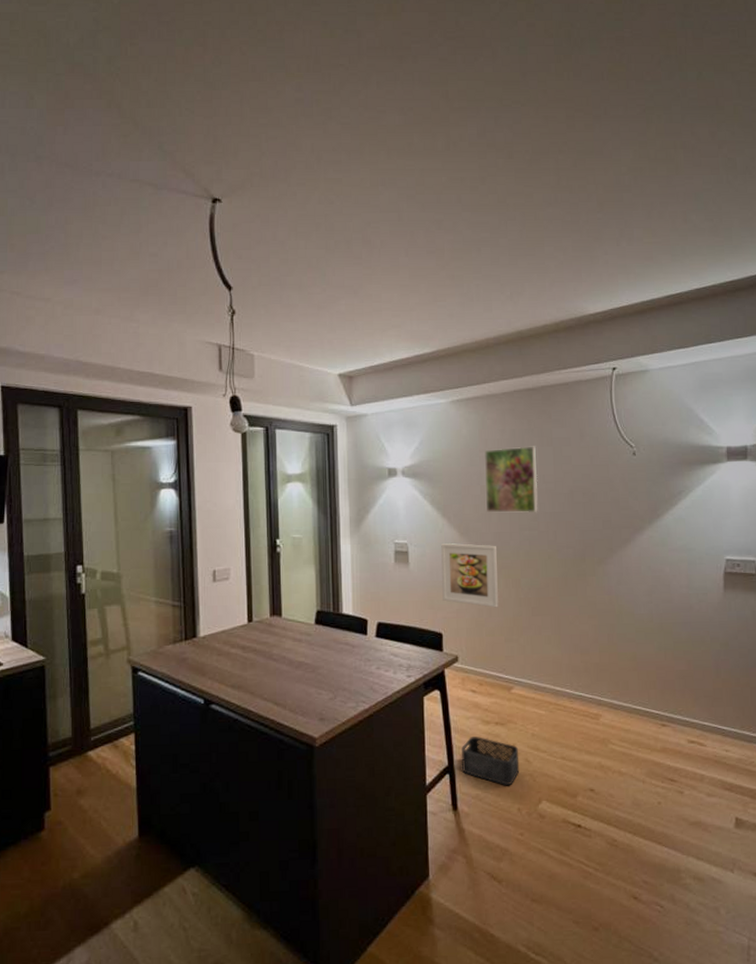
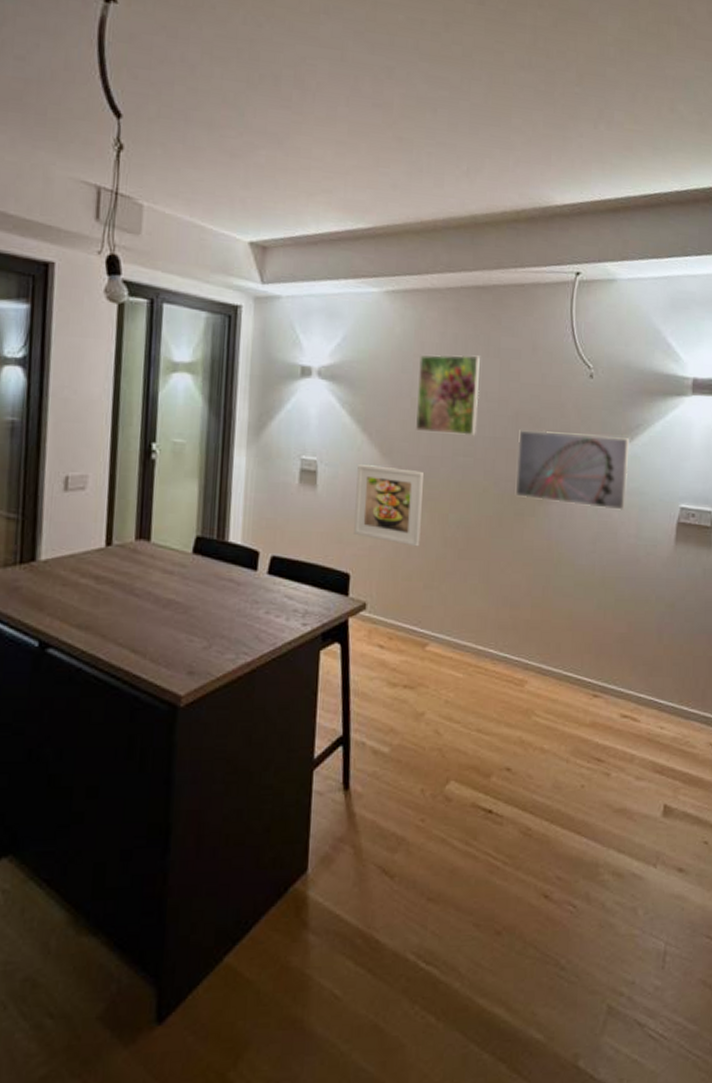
storage bin: present [461,737,520,785] -> none [358,702,429,761]
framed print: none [574,503,675,567] -> present [515,429,630,512]

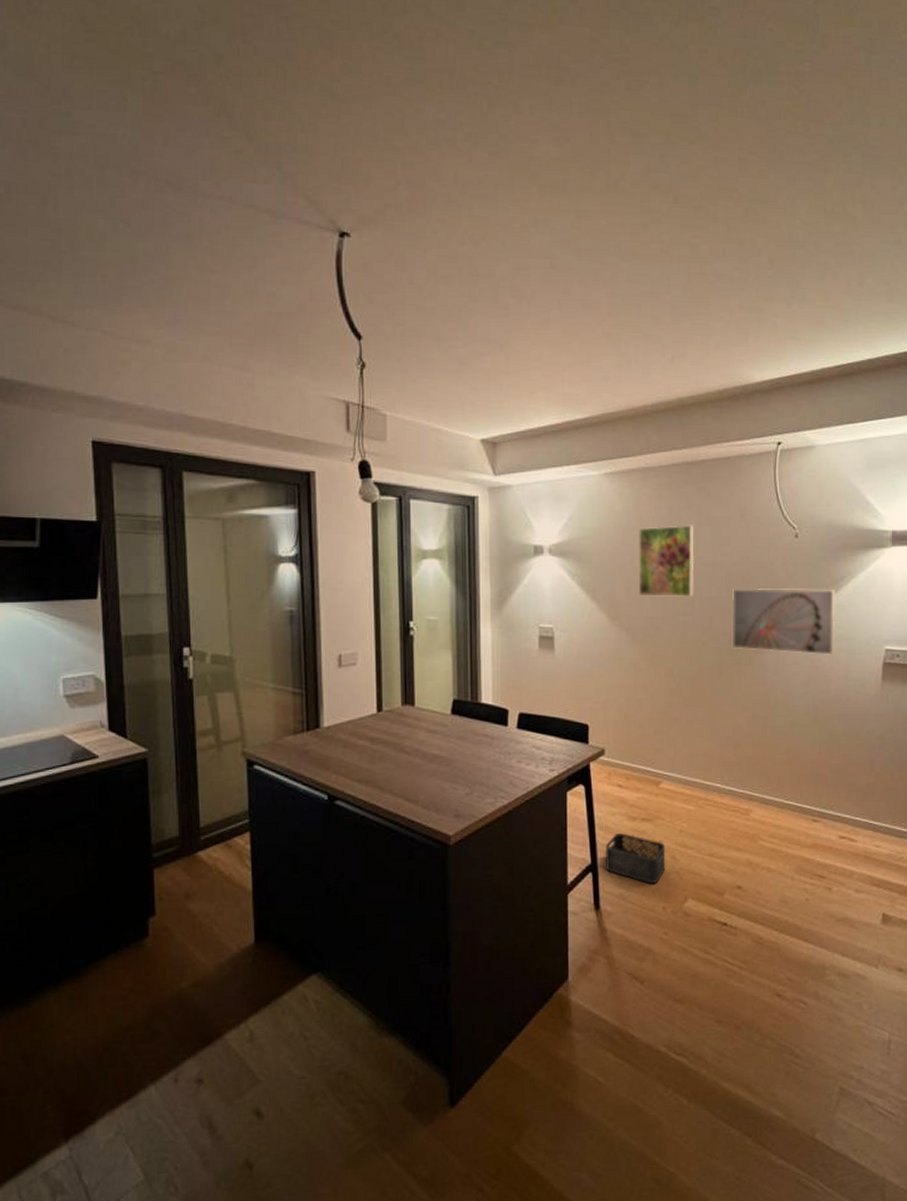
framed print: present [354,463,423,547] -> none [589,628,649,698]
storage bin: none [358,702,429,761] -> present [605,833,666,883]

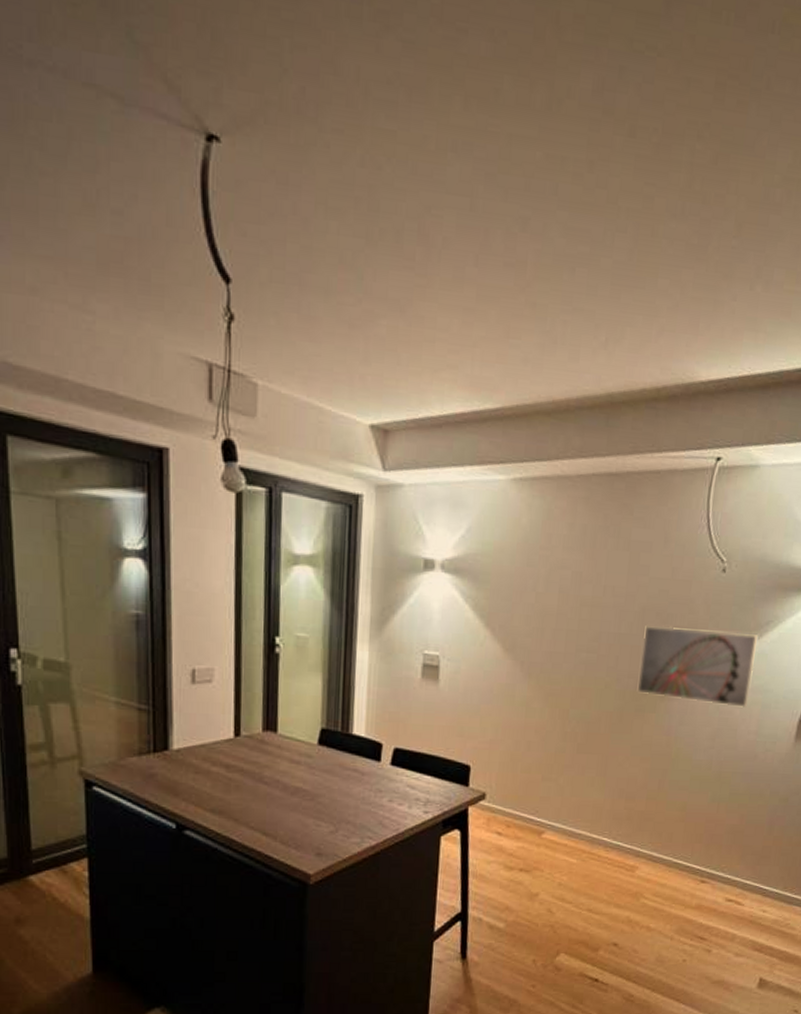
storage bin: present [605,833,666,883] -> none [475,883,542,935]
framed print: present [639,525,695,598] -> none [540,546,609,633]

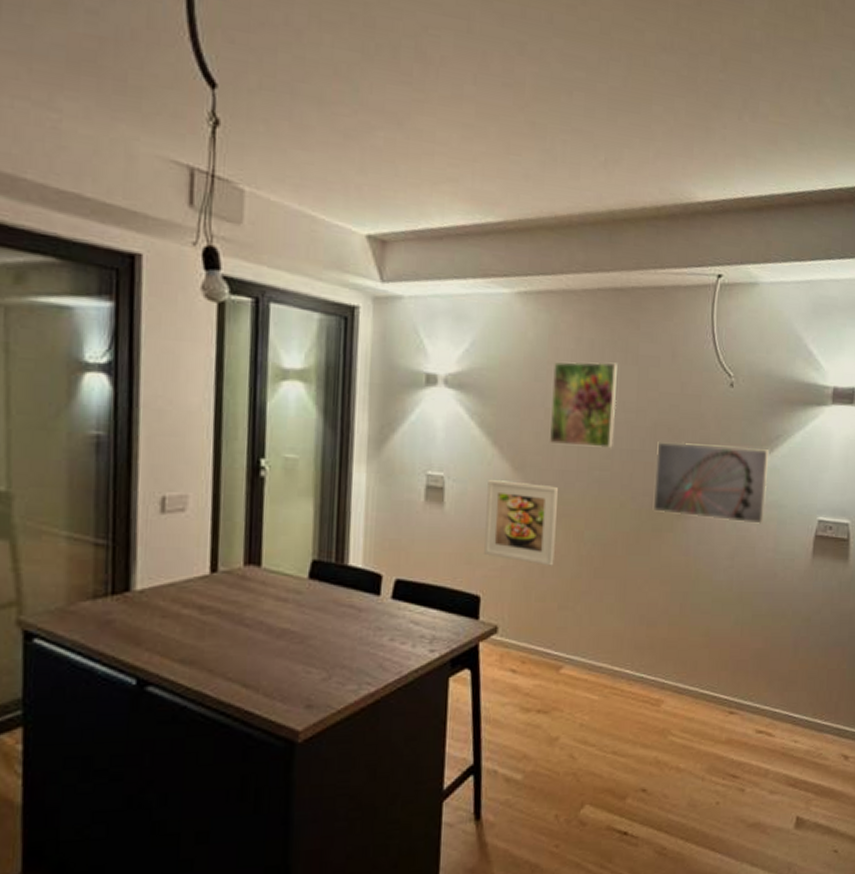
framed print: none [475,658,546,741] -> present [484,478,558,566]
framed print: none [540,546,609,633] -> present [550,361,617,449]

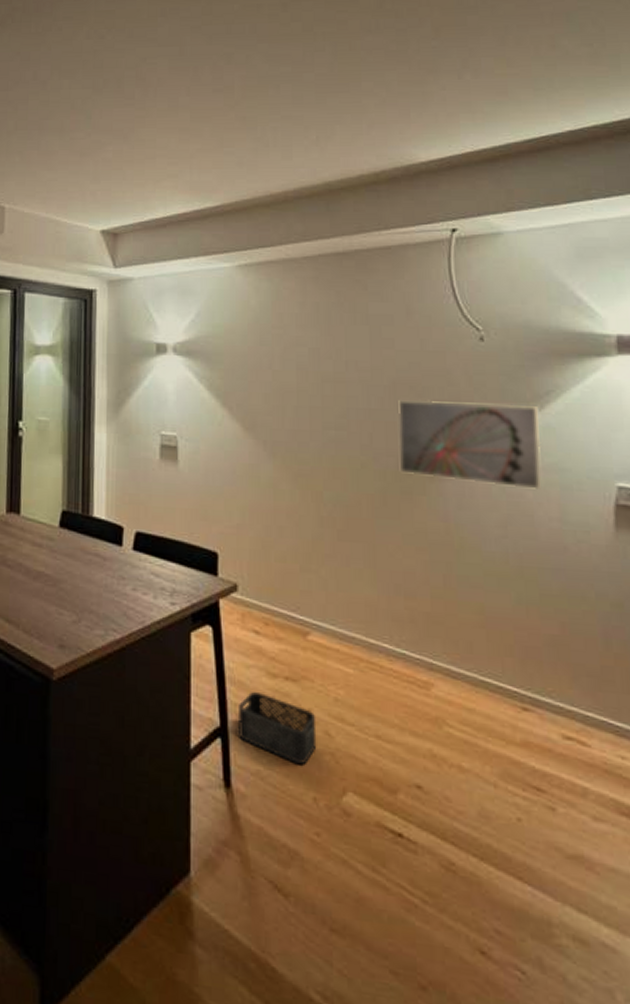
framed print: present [484,478,558,566] -> none [219,438,292,526]
storage bin: none [490,728,563,787] -> present [237,692,317,764]
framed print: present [550,361,617,449] -> none [279,323,348,409]

